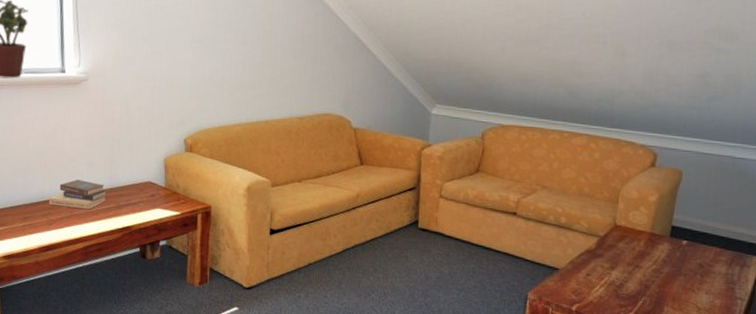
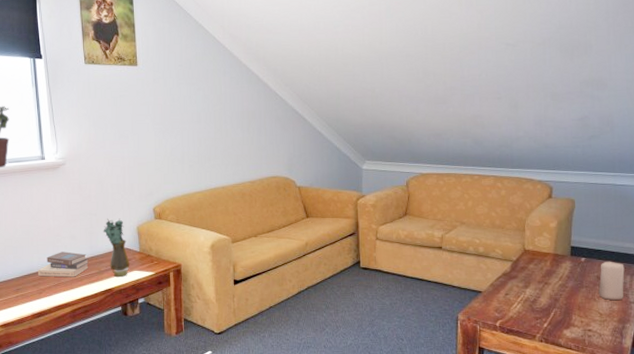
vase: none [125,146,153,214] -> present [103,218,130,277]
candle: none [699,247,734,294] -> present [598,261,625,300]

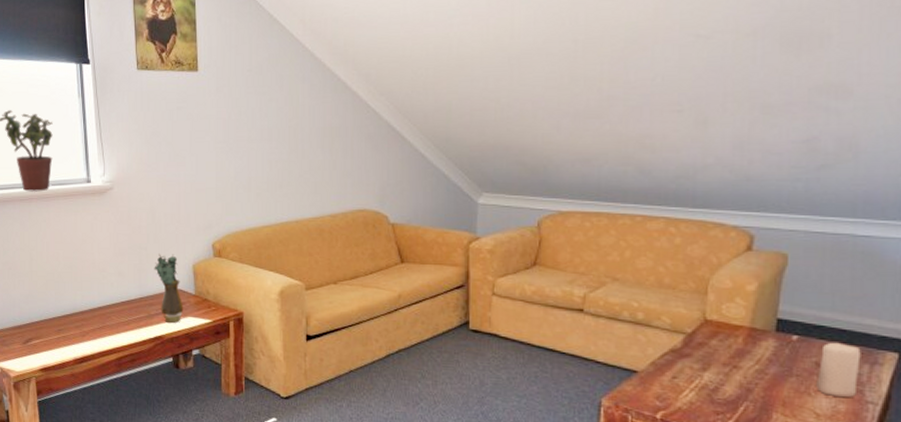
books: present [37,252,89,277] -> none [80,290,137,320]

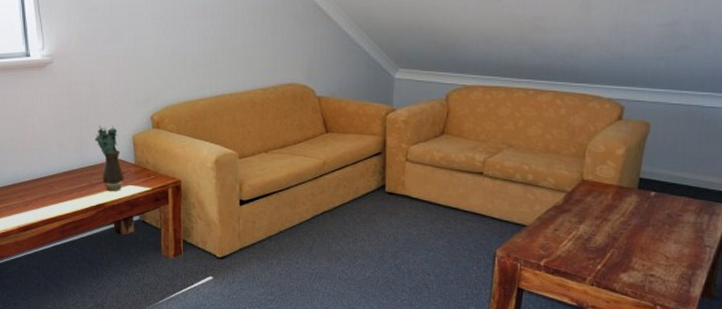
candle: present [816,342,861,397] -> none [667,197,703,242]

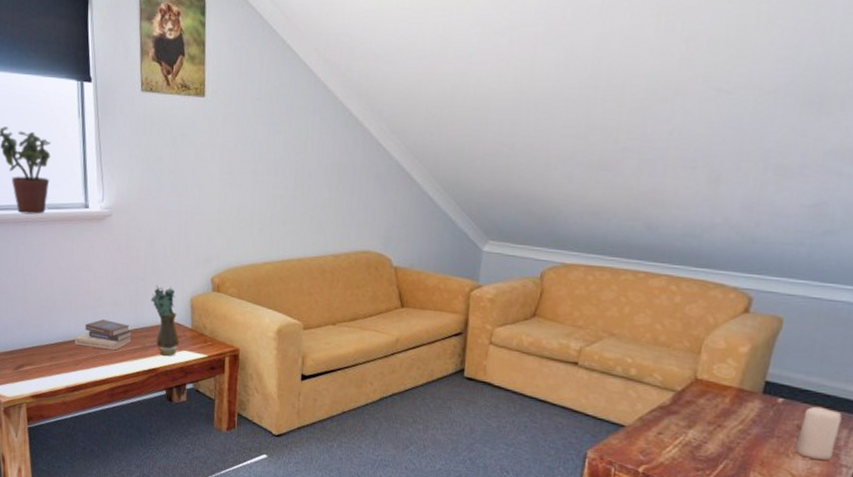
books: none [23,161,79,190] -> present [74,319,132,351]
candle: none [667,197,703,242] -> present [795,406,842,460]

